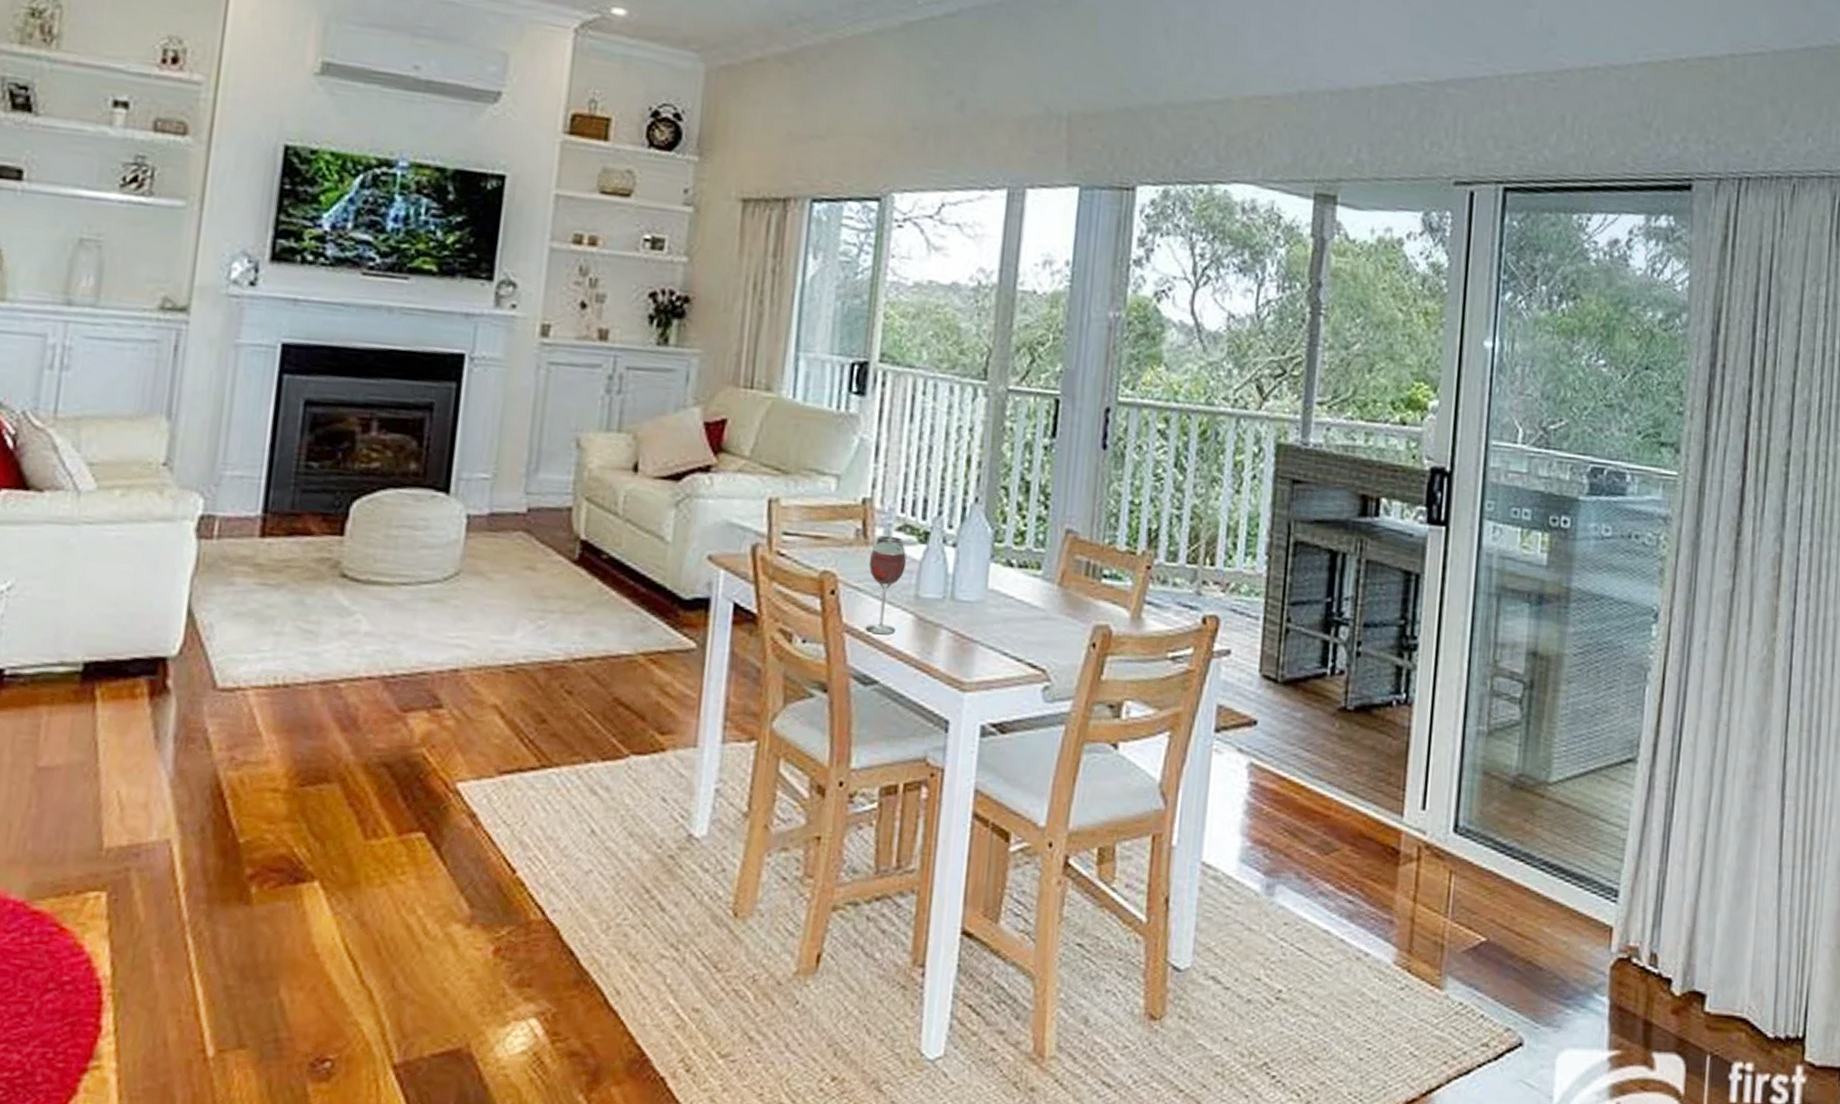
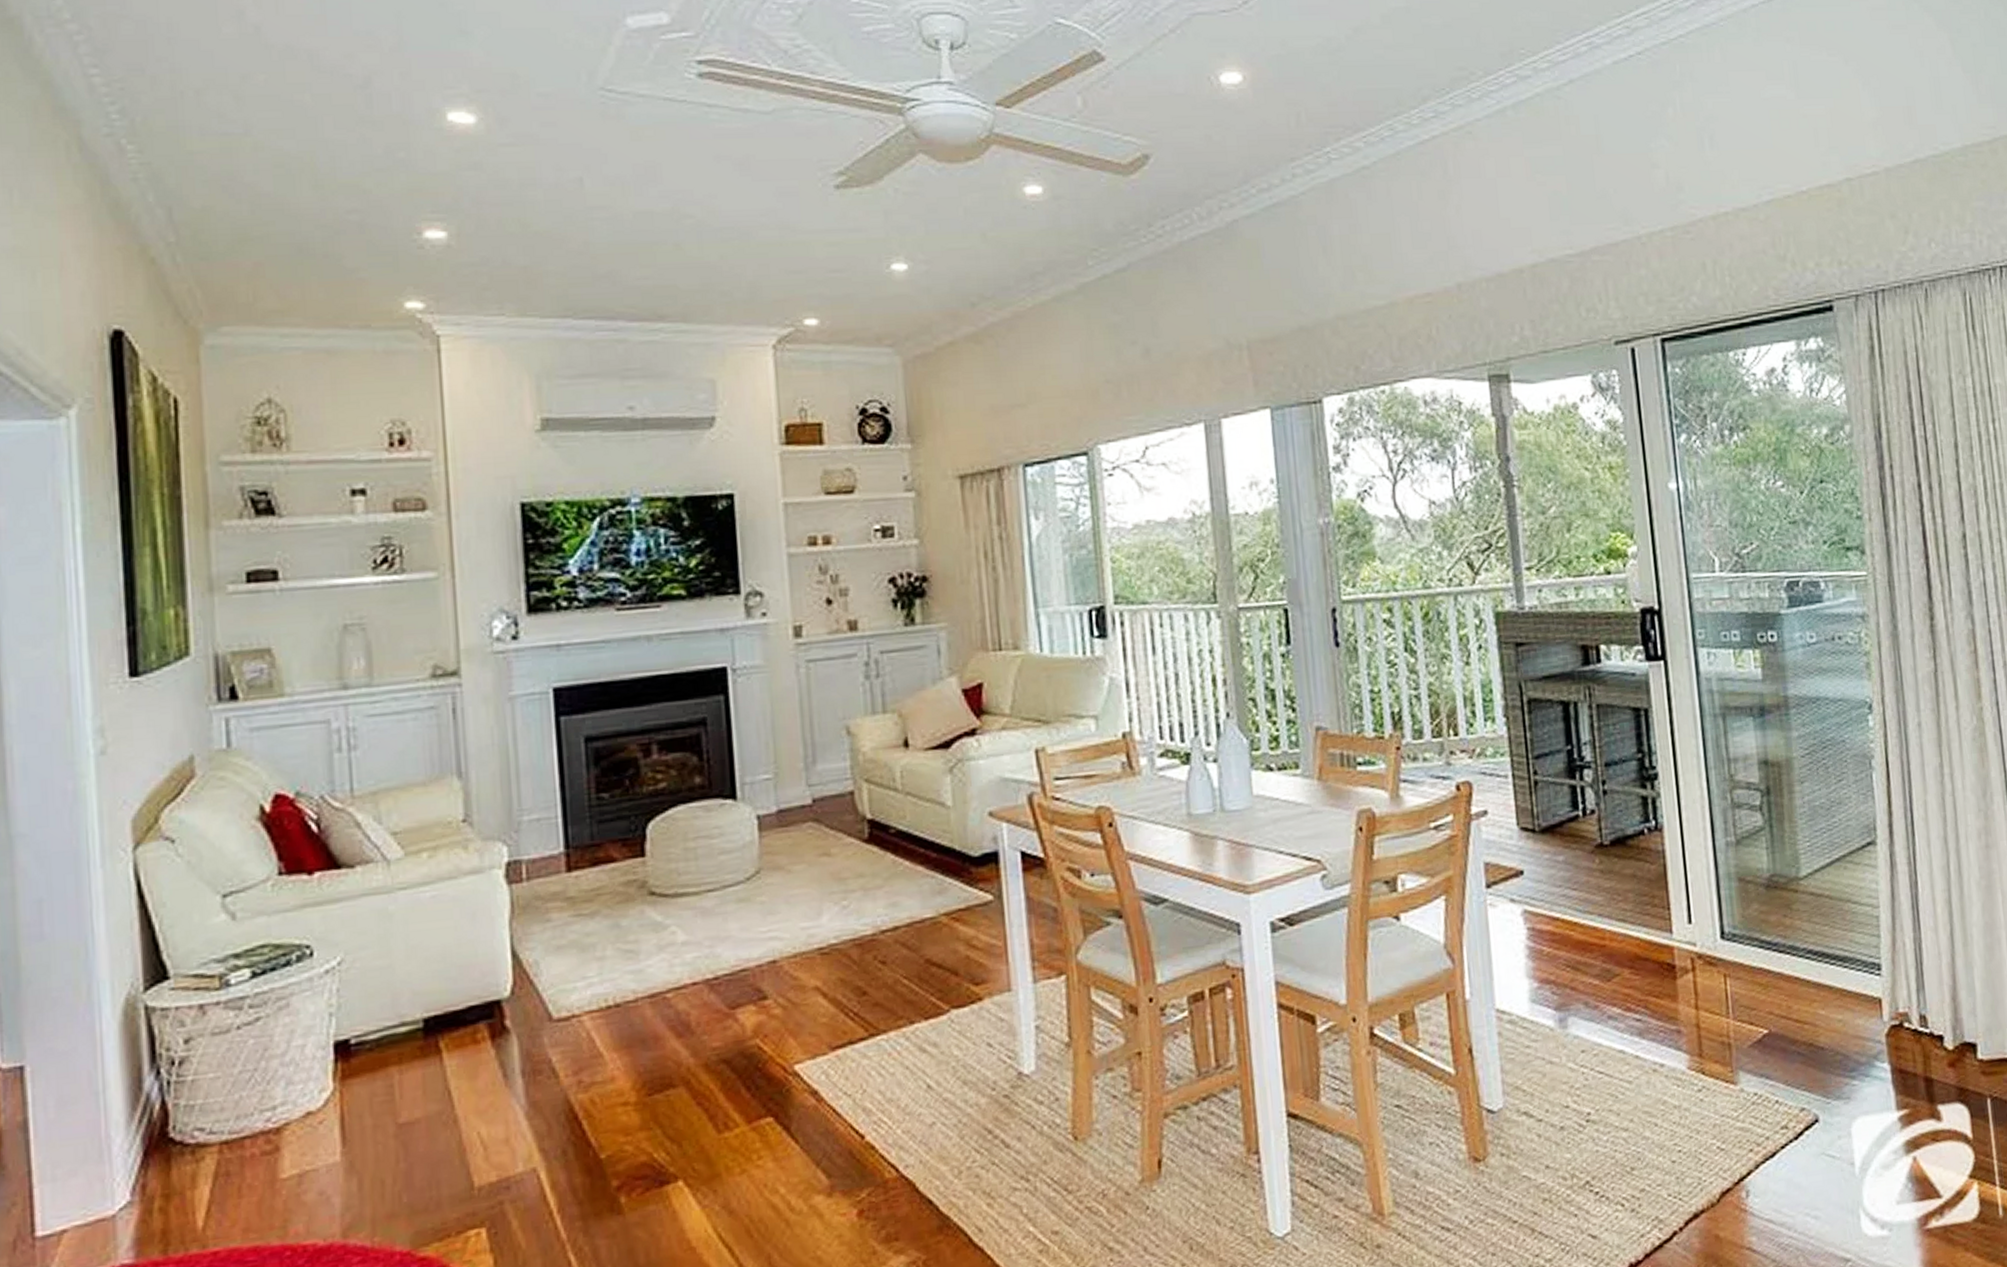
wineglass: present [865,535,907,634] -> none [1138,762,1176,856]

